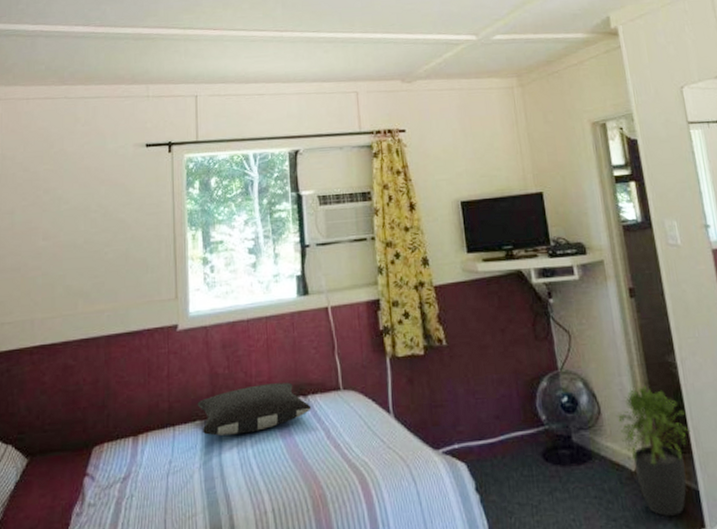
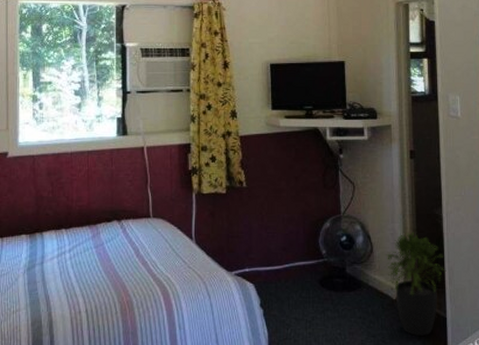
pillow: present [197,382,312,436] -> none [23,208,124,248]

